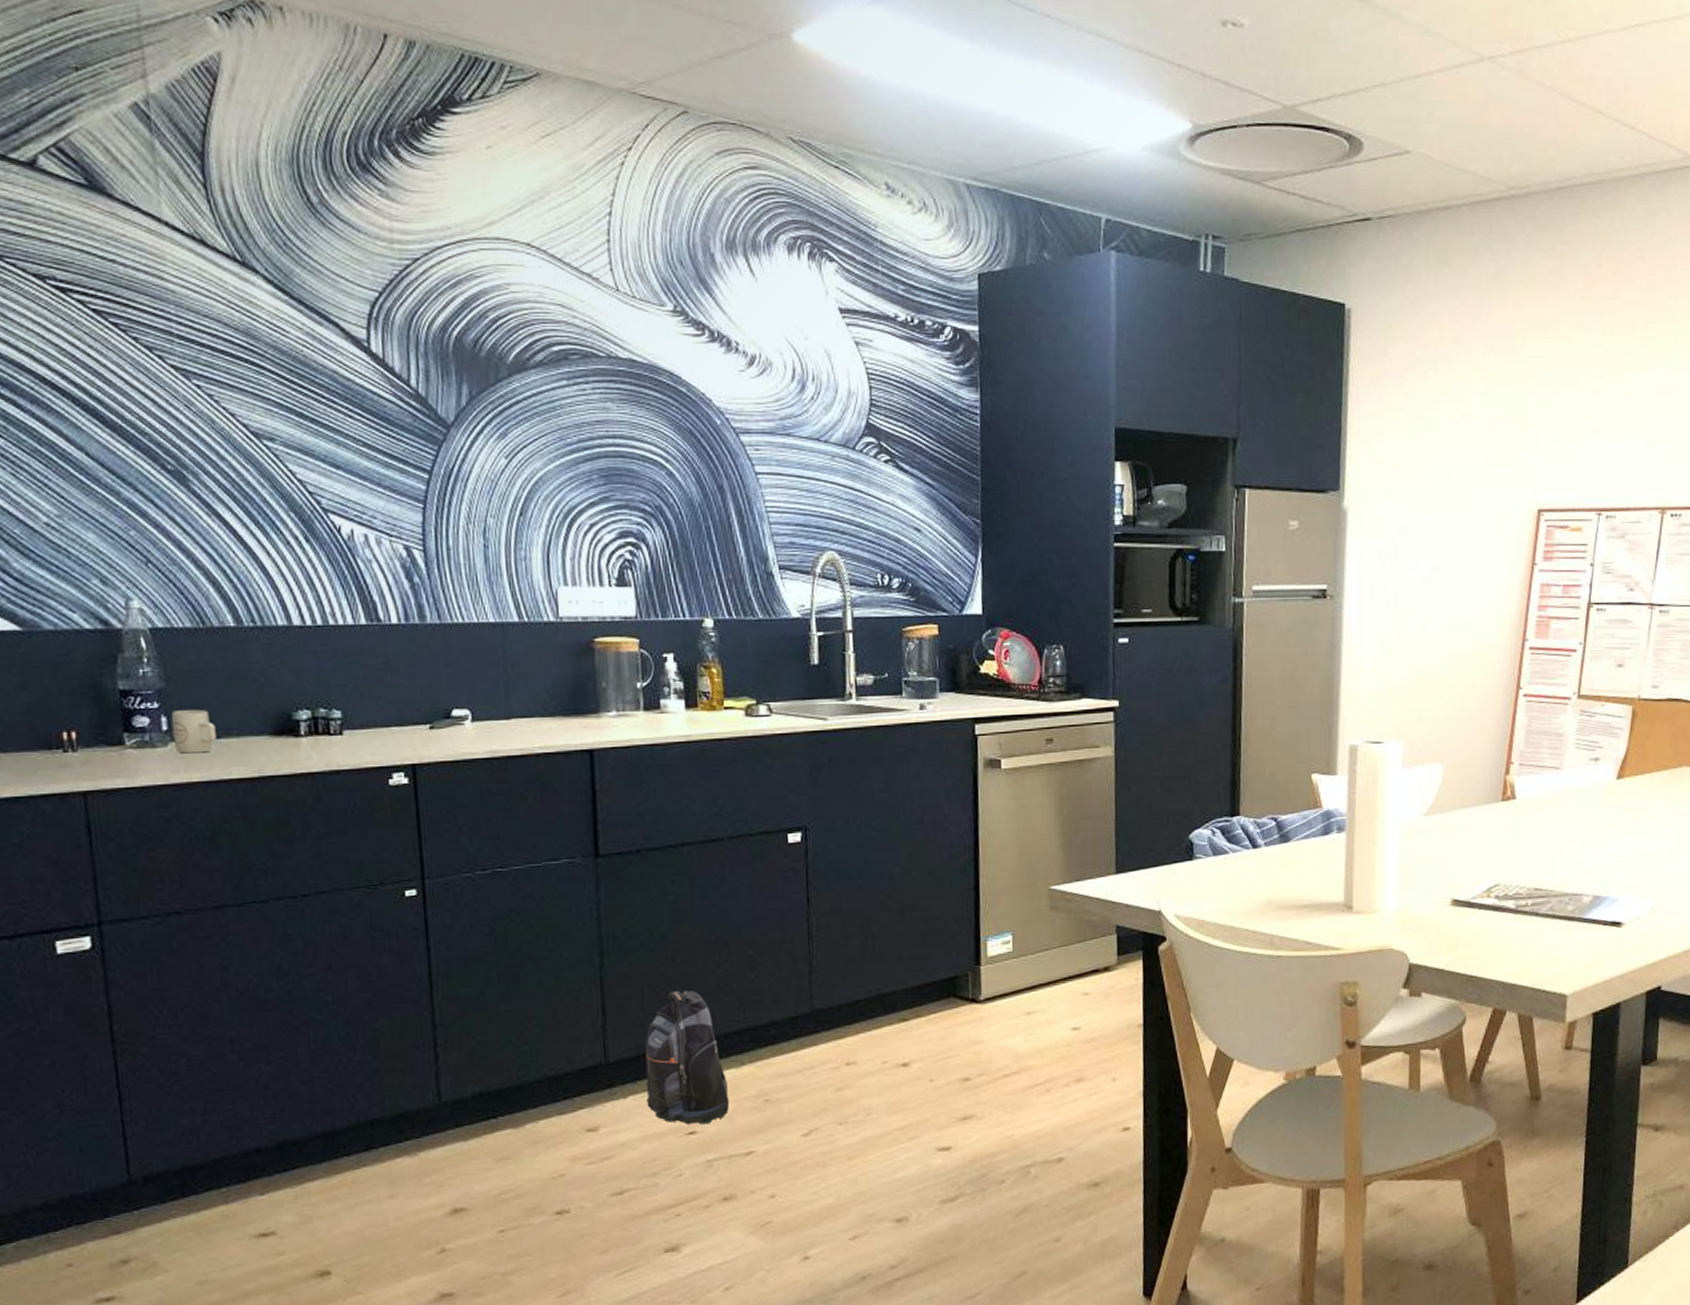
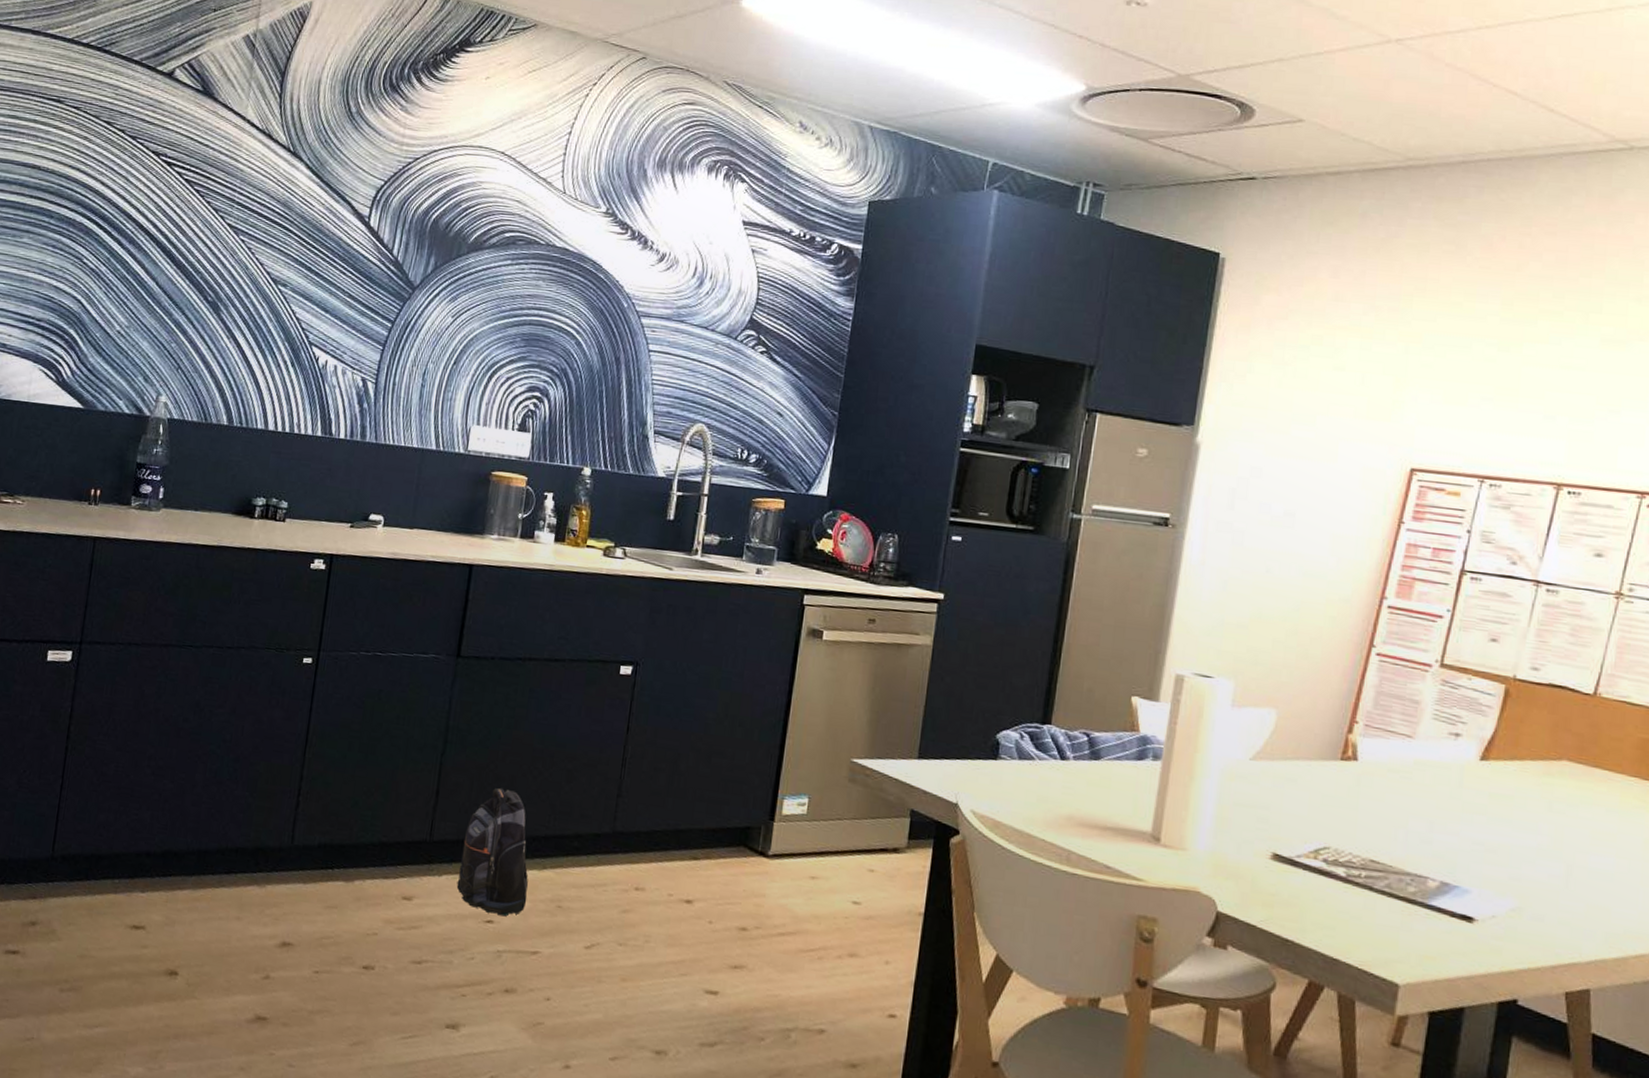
mug: present [170,710,217,754] -> none [164,484,196,521]

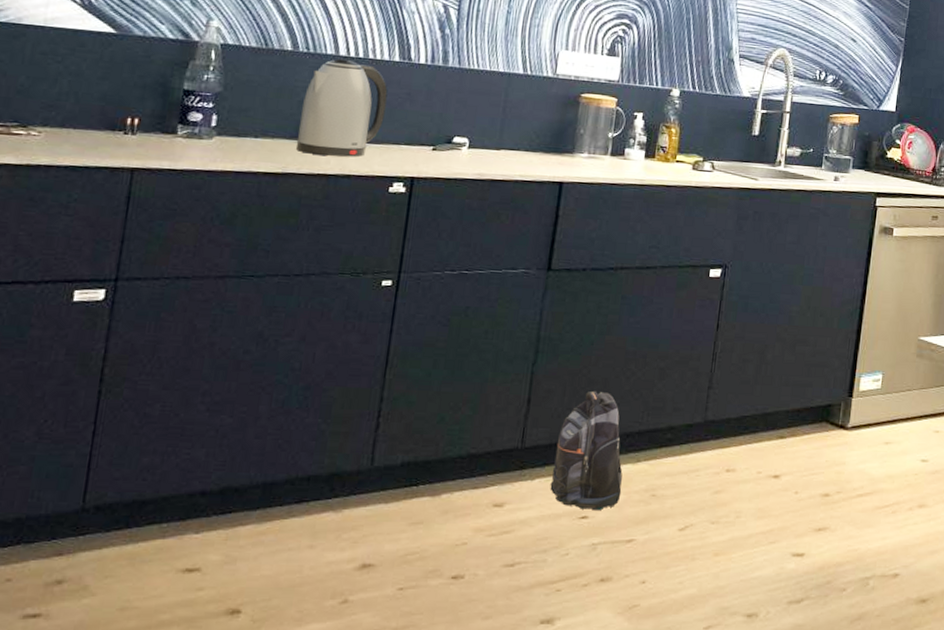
kettle: none [230,433,311,533] -> present [296,58,388,158]

